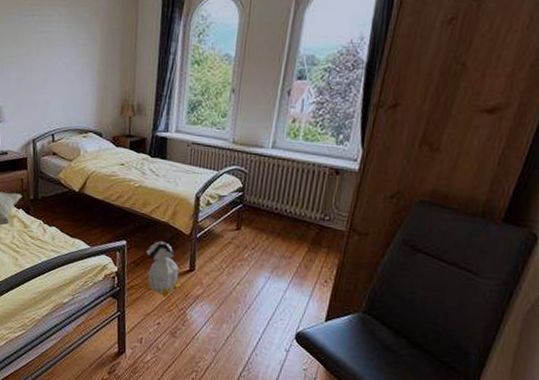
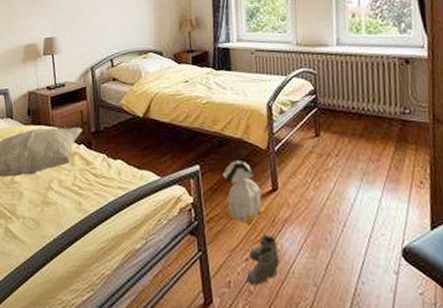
boots: none [156,305,188,347] -> present [246,234,280,287]

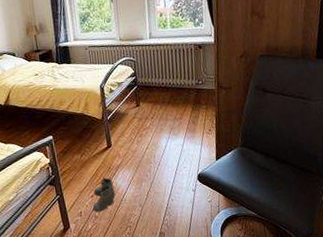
bag: present [222,161,264,225] -> none [70,129,102,173]

